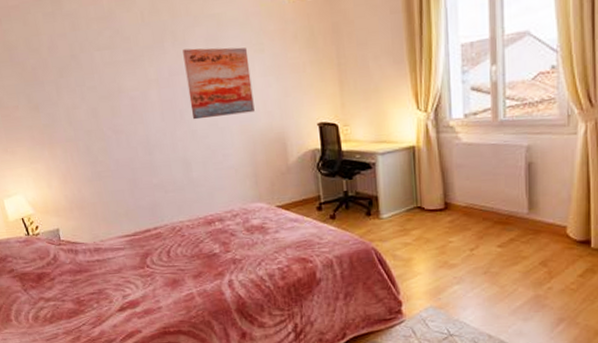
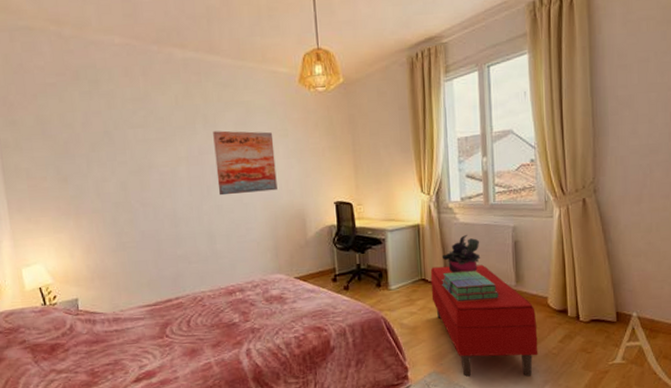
bench: none [427,190,553,314] -> present [430,264,538,377]
potted plant: none [440,157,487,201] -> present [441,235,481,274]
stack of books: none [440,197,509,231] -> present [442,271,500,301]

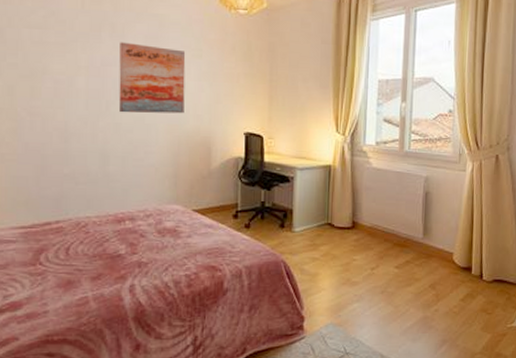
bench: present [430,264,538,377] -> none [336,211,441,335]
potted plant: present [441,235,481,274] -> none [350,181,391,221]
stack of books: present [442,271,500,301] -> none [348,219,406,250]

